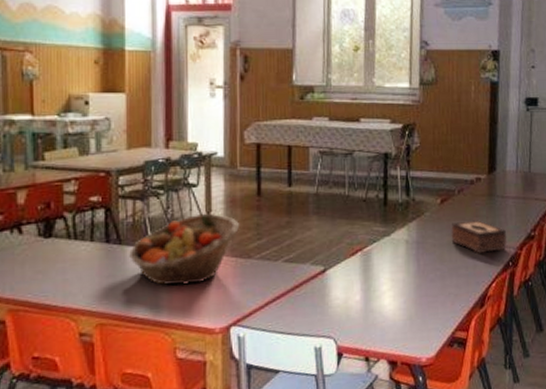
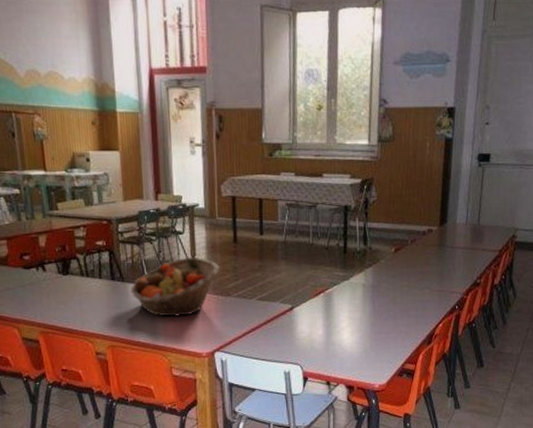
tissue box: present [451,220,508,253] -> none [403,267,455,297]

